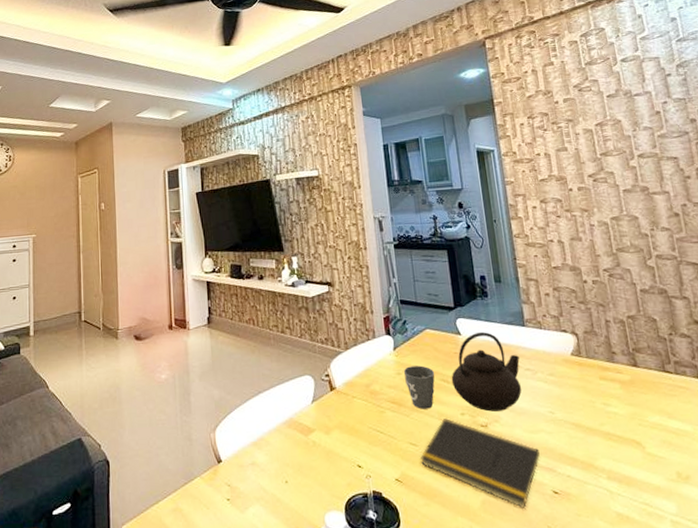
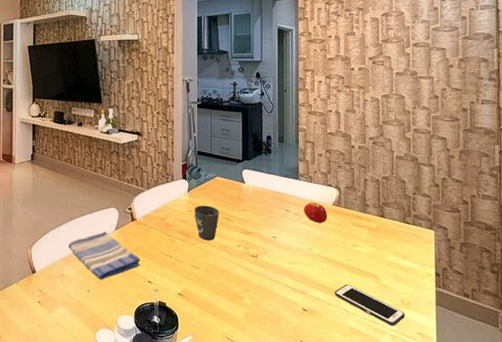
dish towel: none [258,405,346,467] -> present [69,231,140,280]
notepad: present [419,418,541,508] -> none [199,249,297,320]
teapot: present [451,332,522,412] -> none [232,182,290,245]
fruit: none [536,353,568,379] -> present [304,202,328,223]
cell phone: none [589,455,686,509] -> present [334,284,406,326]

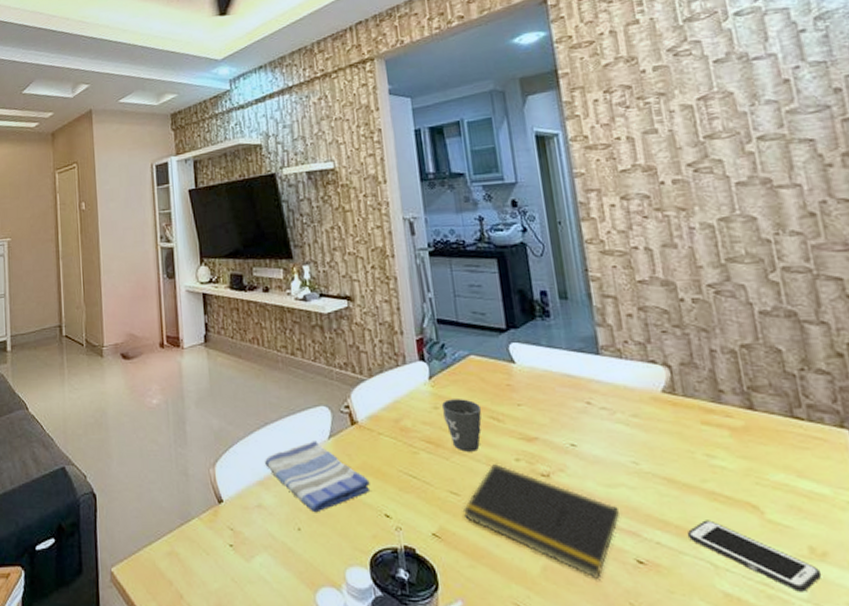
notepad: none [199,249,297,320] -> present [462,464,621,579]
fruit: present [304,202,328,223] -> none [614,388,658,421]

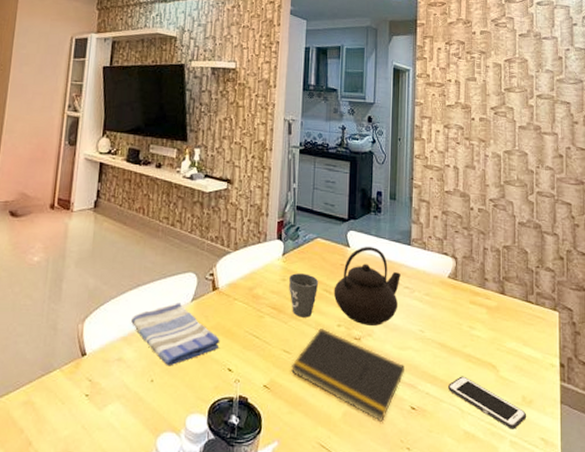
teapot: none [502,360,595,458] -> present [333,247,401,326]

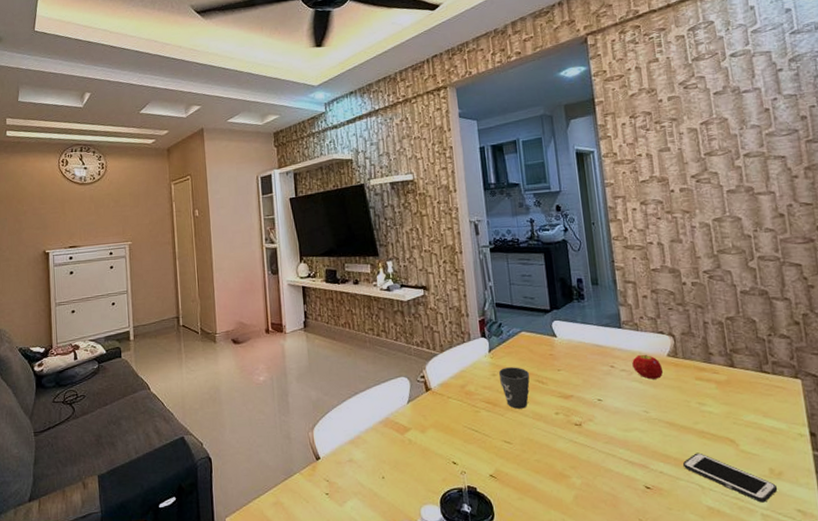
dish towel: present [131,303,220,366] -> none [355,405,441,464]
notepad: present [290,329,406,422] -> none [513,418,634,502]
teapot: present [333,247,401,326] -> none [546,334,616,411]
fruit: none [416,273,443,299] -> present [632,354,664,380]

